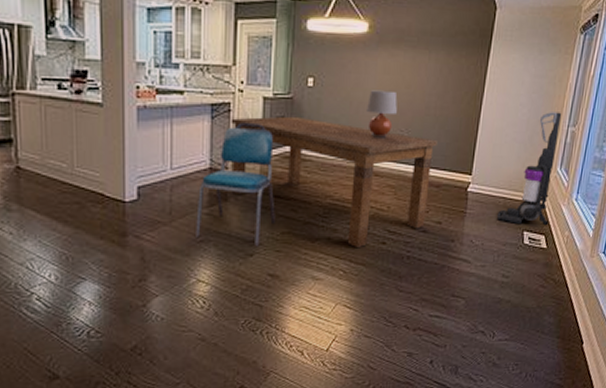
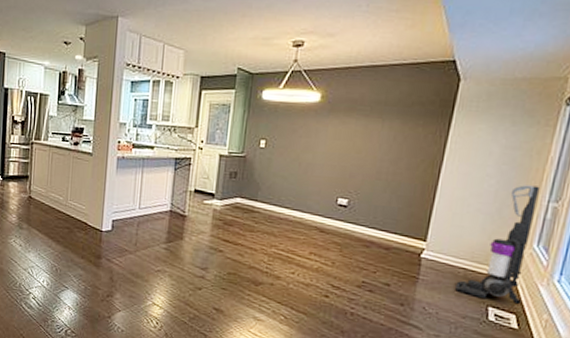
dining chair: present [196,122,275,247] -> none [154,174,226,283]
dining table: present [230,116,437,249] -> none [188,171,388,298]
lamp: present [367,90,398,140] -> none [315,153,347,199]

